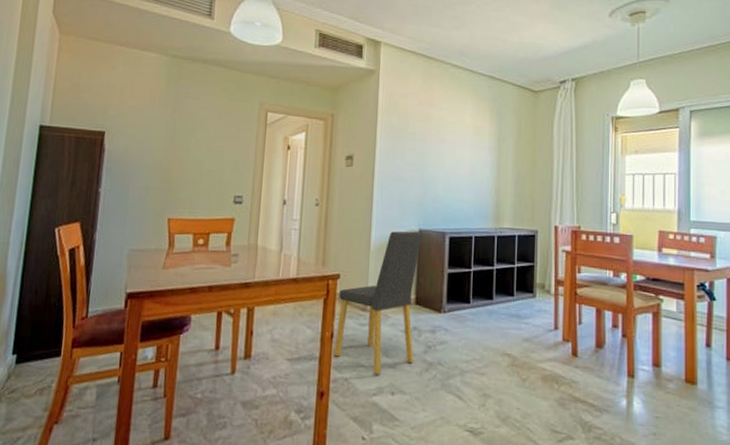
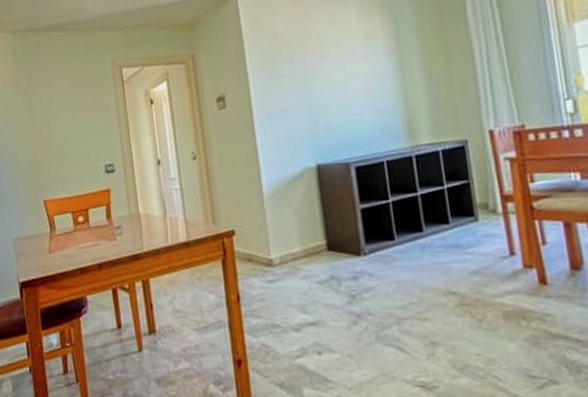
dining chair: present [333,231,422,376] -> none [237,167,338,335]

